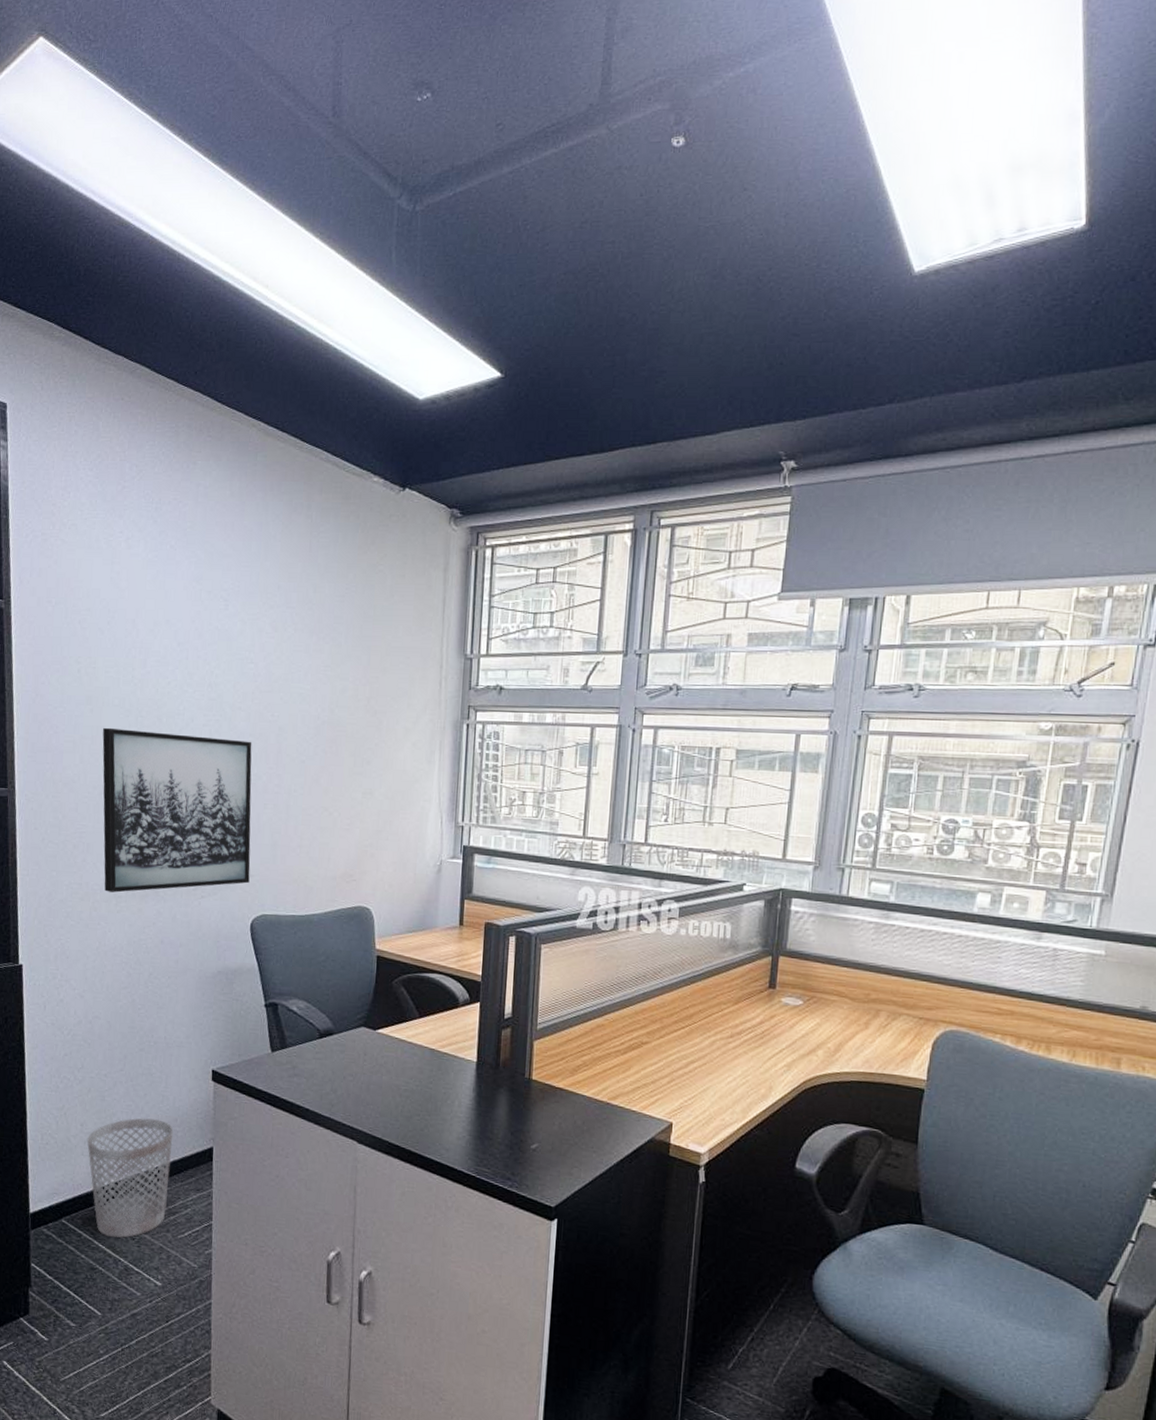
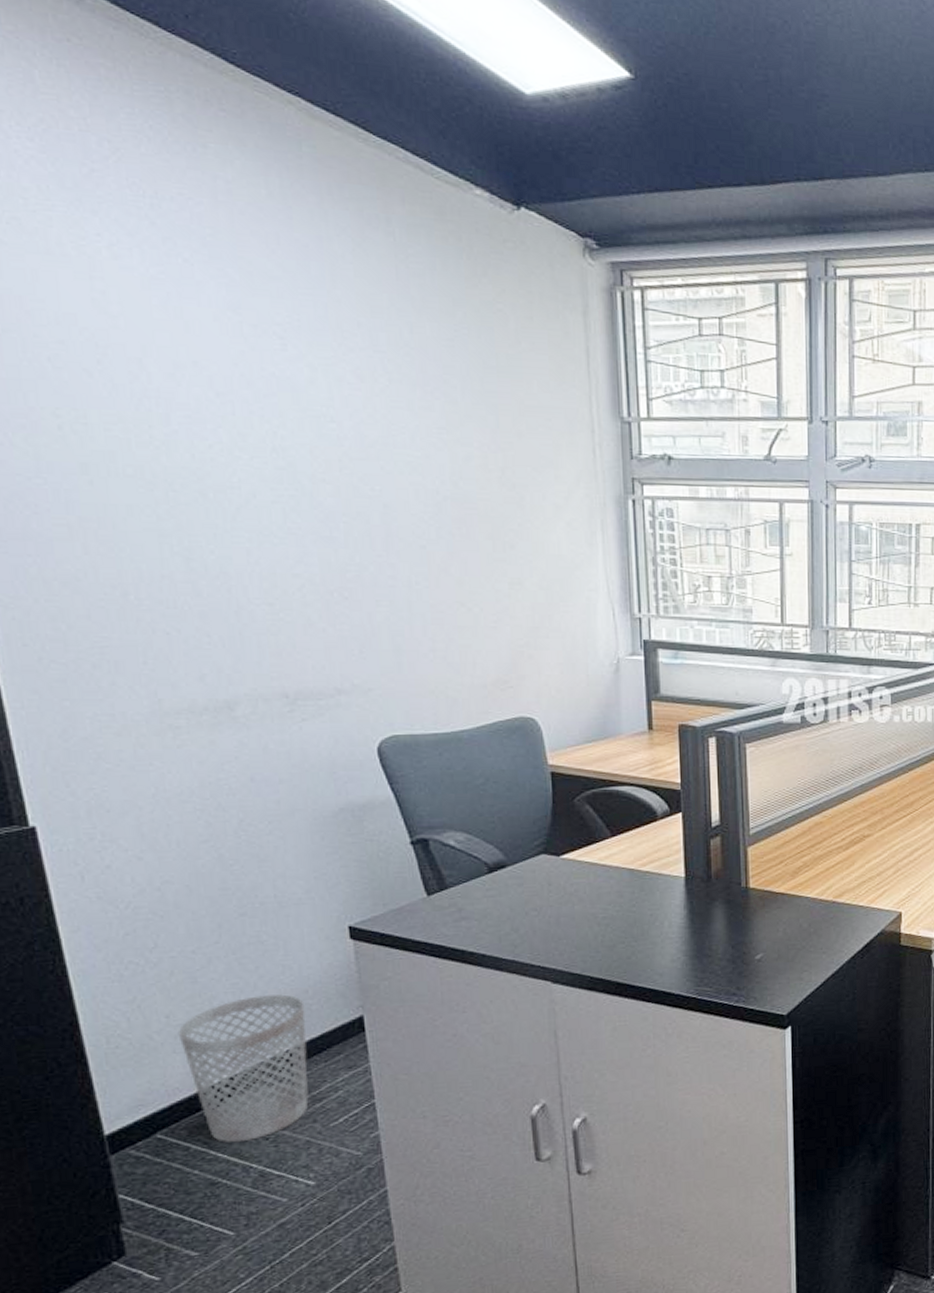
wall art: present [102,727,252,893] -> none [114,505,369,722]

